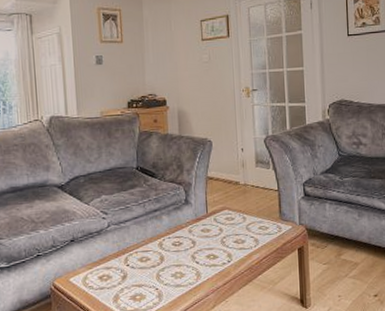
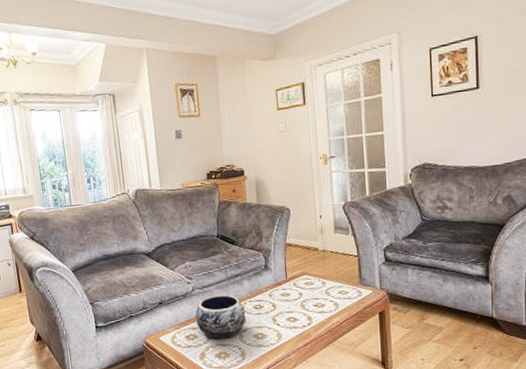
decorative bowl: none [110,230,164,280] -> present [195,294,246,339]

